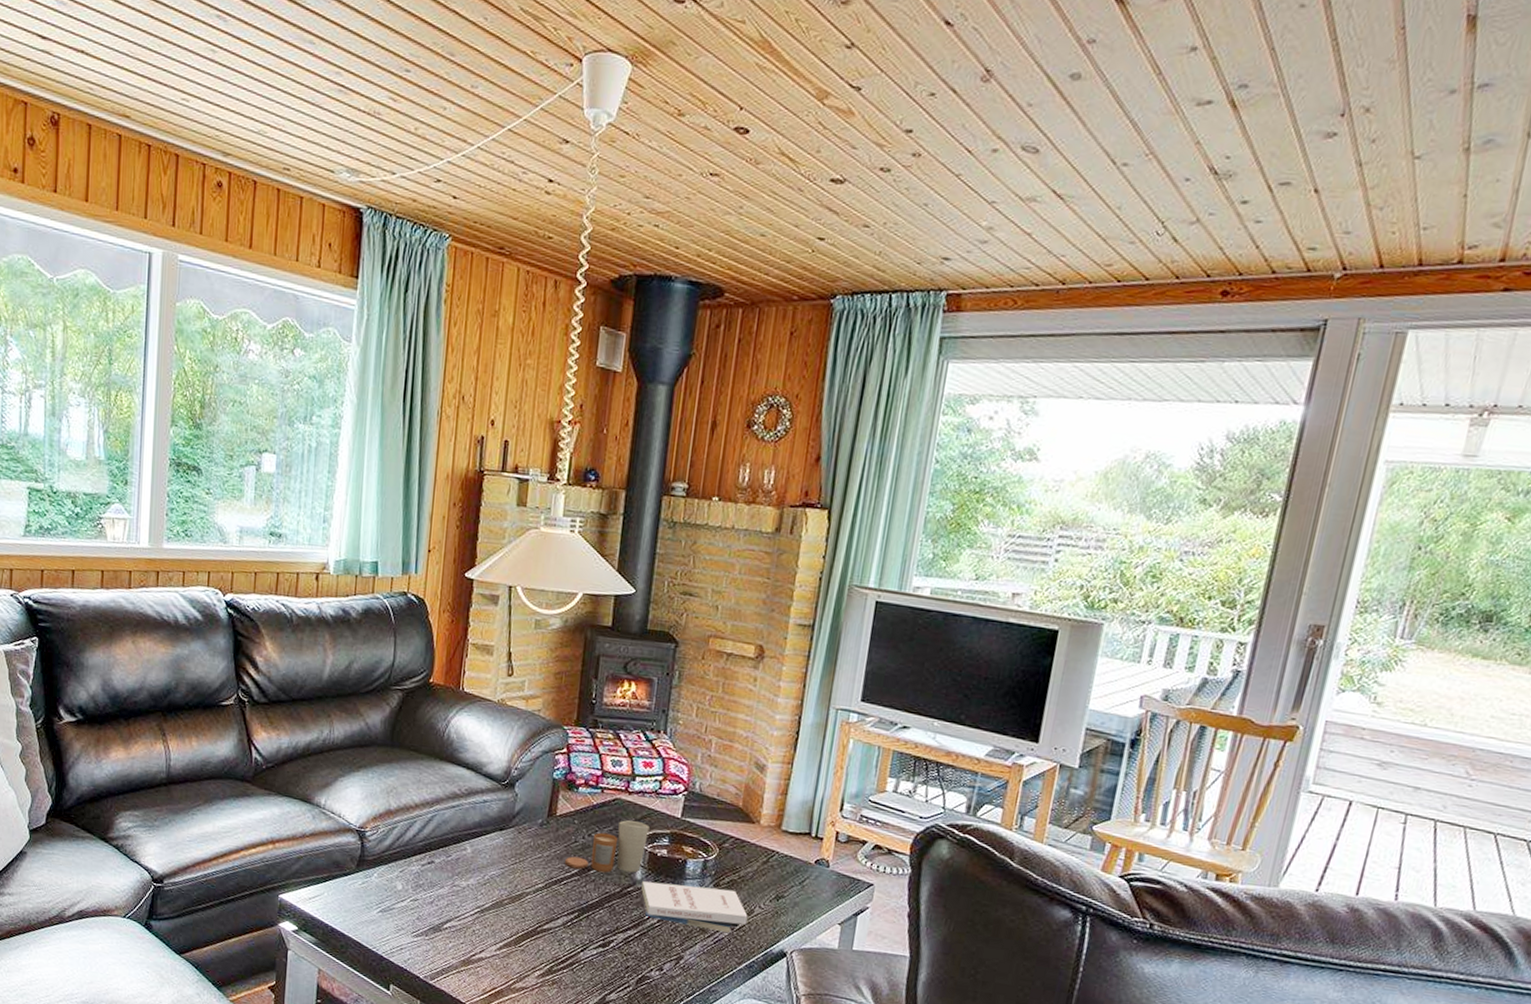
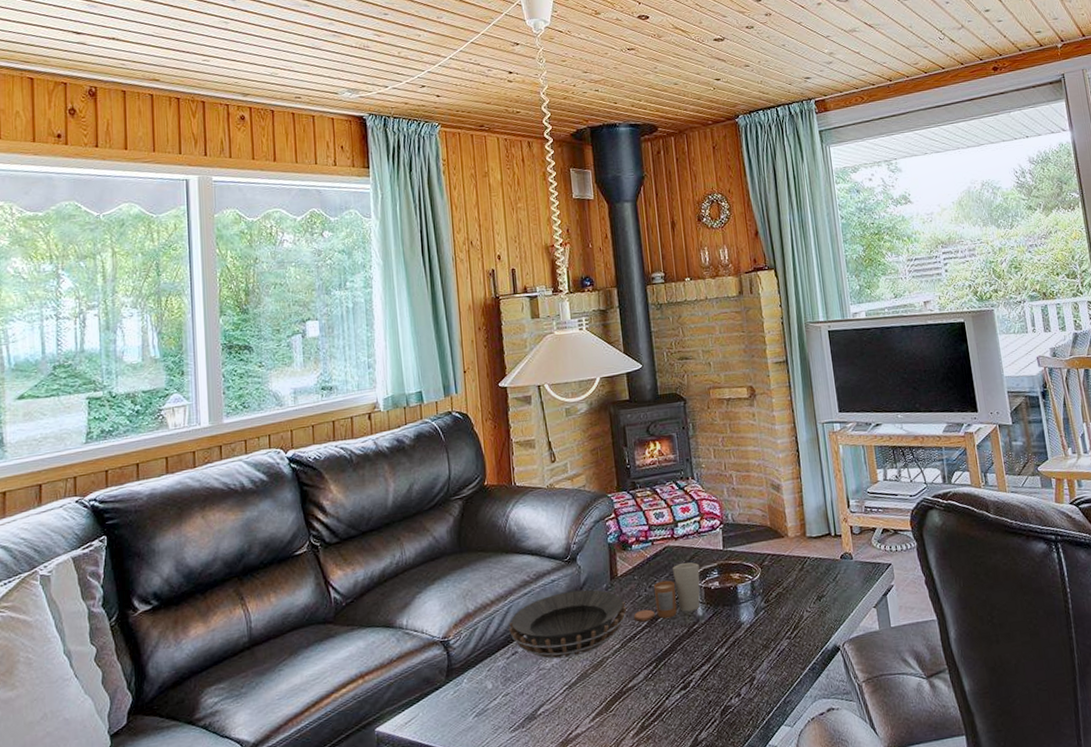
decorative bowl: none [429,815,560,884] -> present [508,589,627,660]
books: present [641,881,748,933] -> none [704,602,801,649]

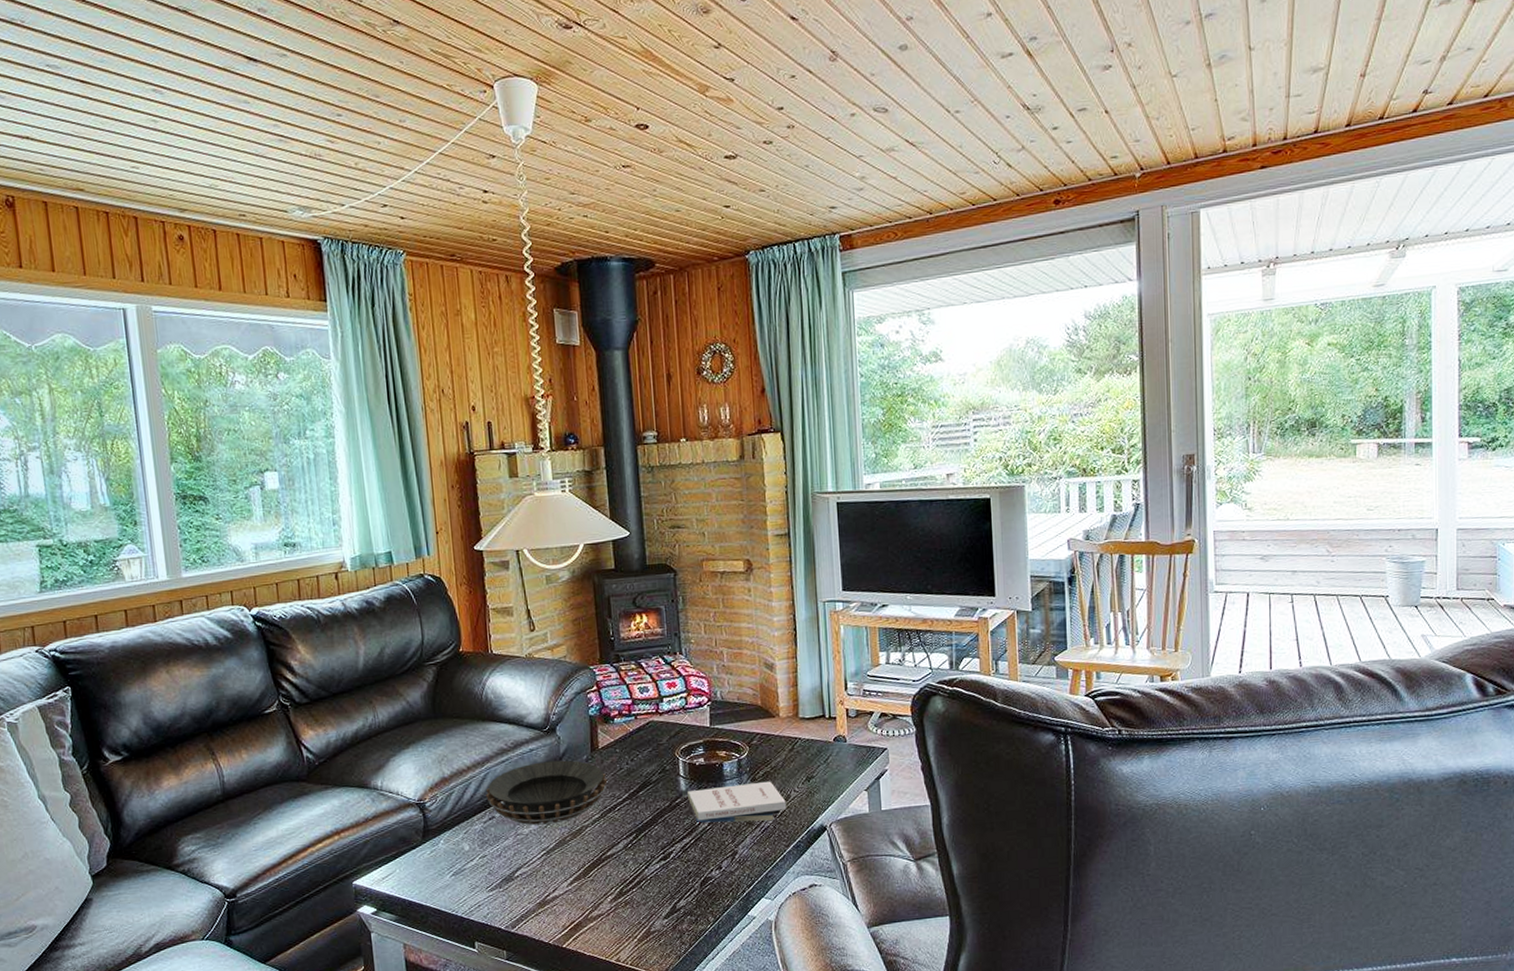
candle: present [633,580,677,622] -> none [614,754,660,794]
cup: present [673,562,701,612] -> none [656,738,685,786]
books: none [704,602,801,649] -> present [687,781,787,823]

